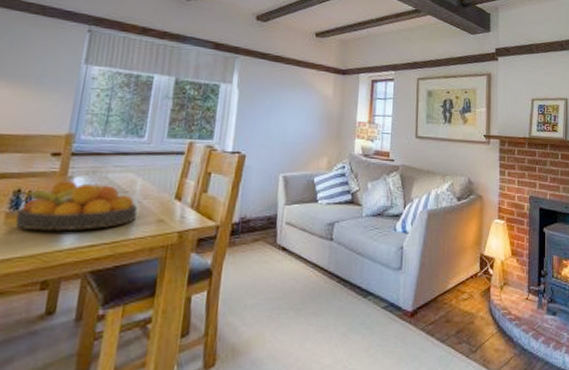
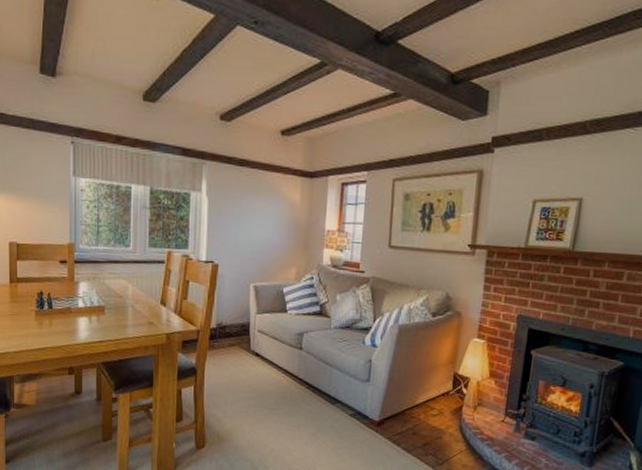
fruit bowl: present [15,180,137,231] -> none [42,285,131,328]

